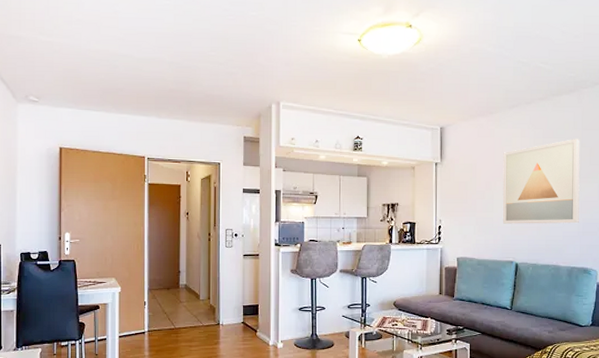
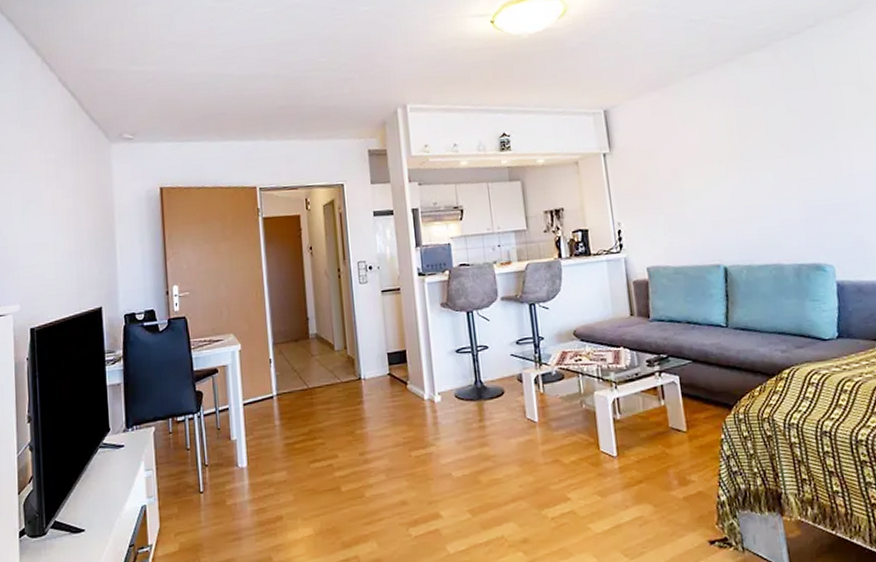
wall art: present [502,139,580,224] -> none [687,103,800,219]

